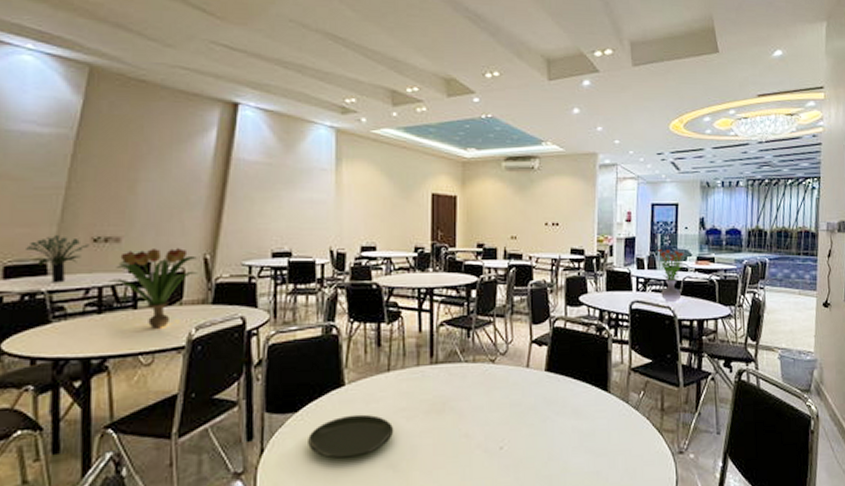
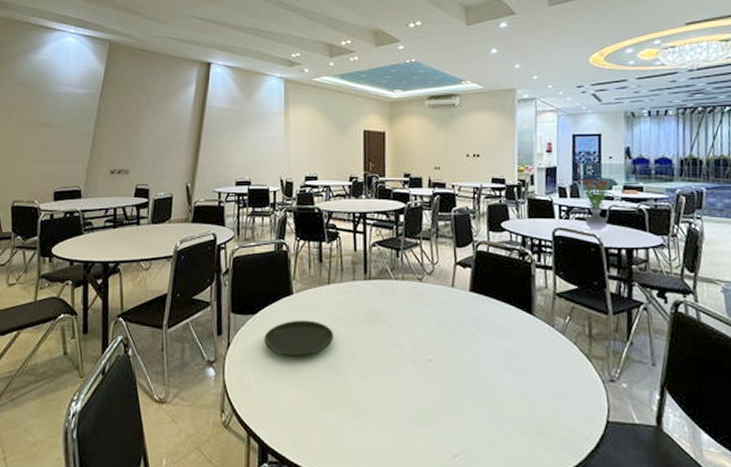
flower arrangement: present [26,235,90,283] -> none [68,169,108,205]
flower arrangement: present [107,248,198,329] -> none [120,178,182,241]

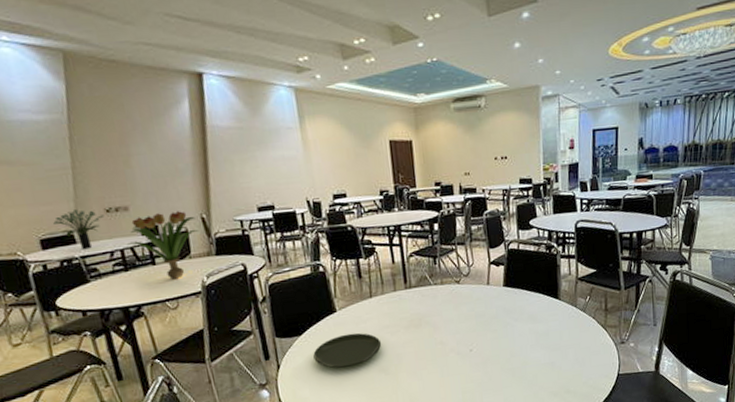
flower arrangement: none [68,169,108,205] -> present [53,209,105,250]
flower arrangement: none [120,178,182,241] -> present [126,211,199,280]
flower arrangement: present [578,177,610,231] -> none [597,170,624,219]

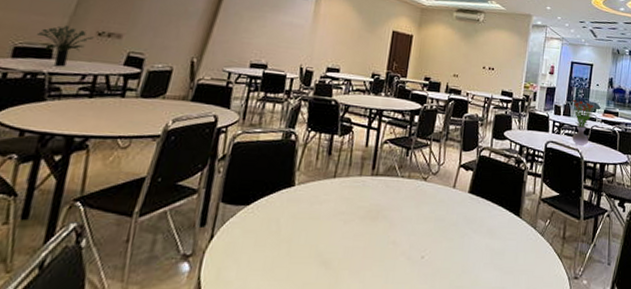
flower arrangement: present [126,211,199,280] -> none [103,46,185,117]
plate: present [313,333,382,369] -> none [253,213,332,253]
flower arrangement: none [597,170,624,219] -> present [571,99,594,147]

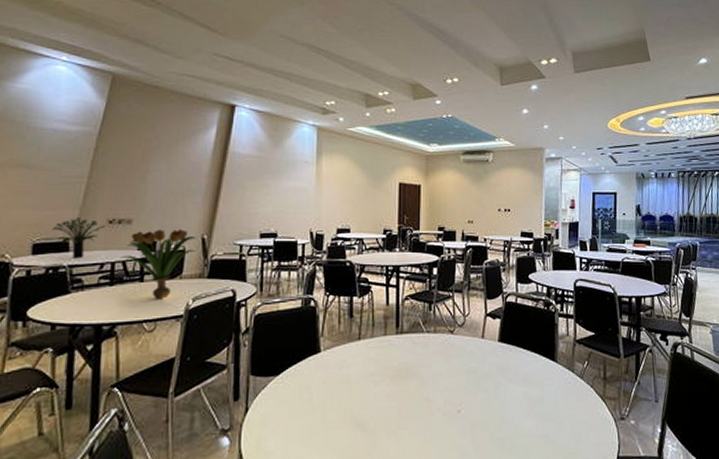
flower arrangement: none [103,46,185,117] -> present [119,229,197,299]
flower arrangement: present [571,99,594,147] -> none [597,232,623,281]

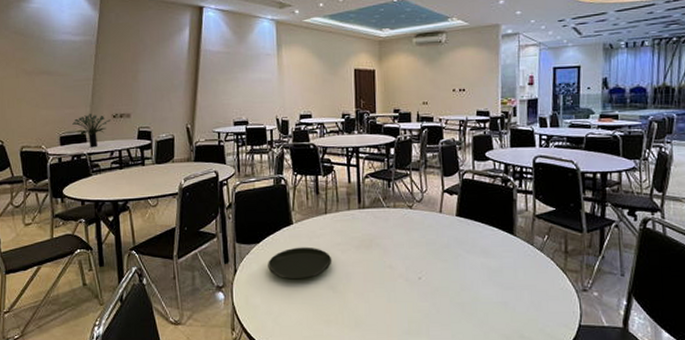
flower arrangement: present [119,229,197,299] -> none [124,120,183,180]
plate: none [287,378,364,419] -> present [268,247,332,281]

